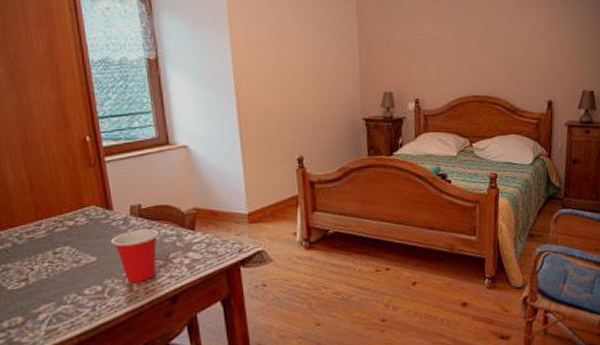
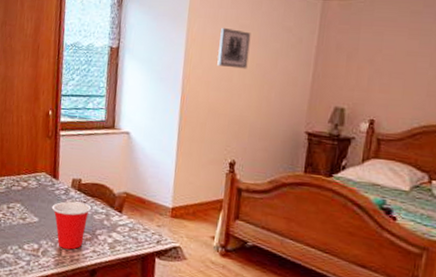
wall art: none [265,28,298,67] -> present [217,27,251,69]

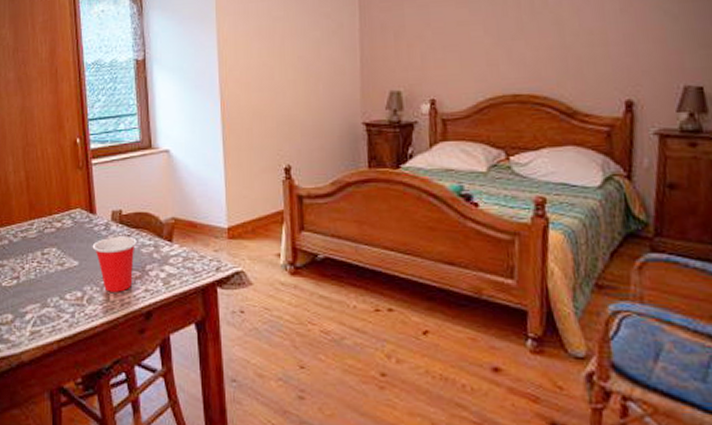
wall art: present [217,27,251,69] -> none [254,22,289,65]

